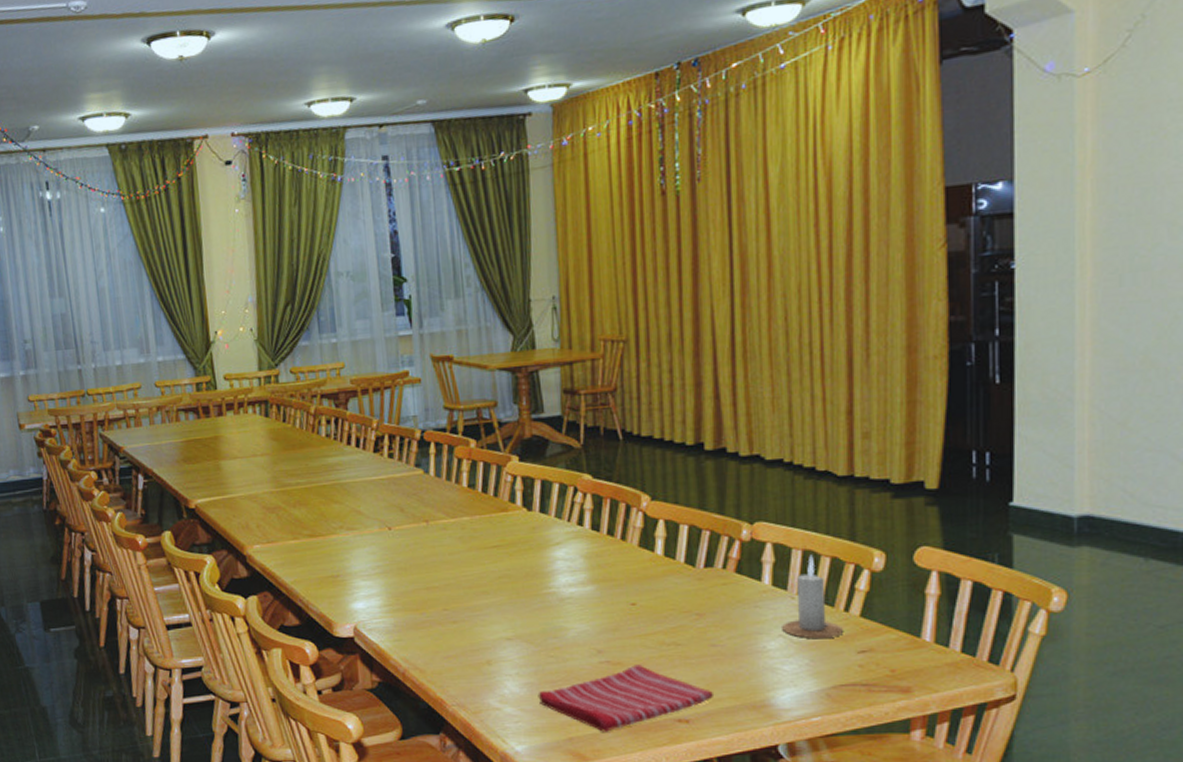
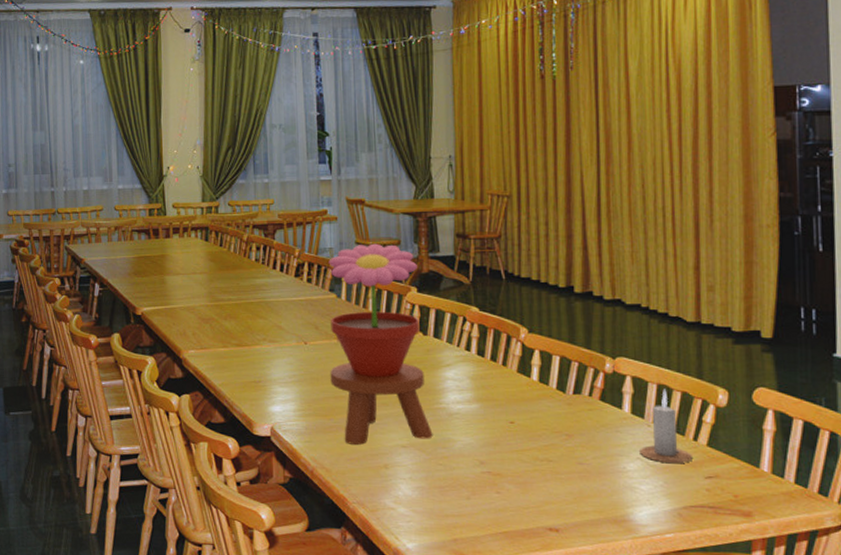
potted flower: none [412,407,542,640] -> present [328,243,433,445]
dish towel: present [538,665,715,732] -> none [427,476,581,536]

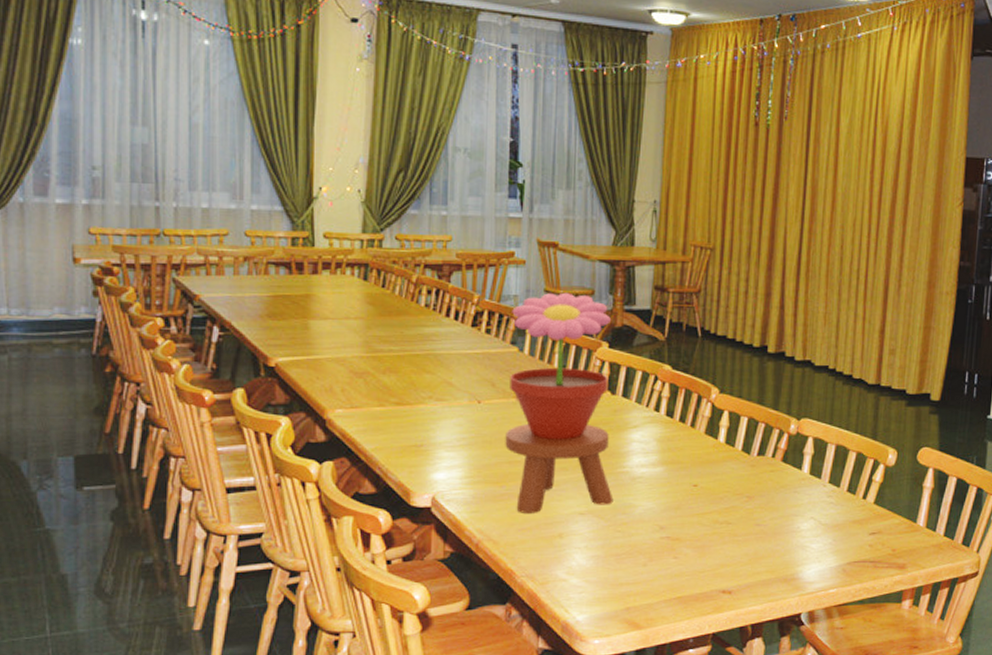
candle: present [640,389,692,464] -> none [814,449,860,522]

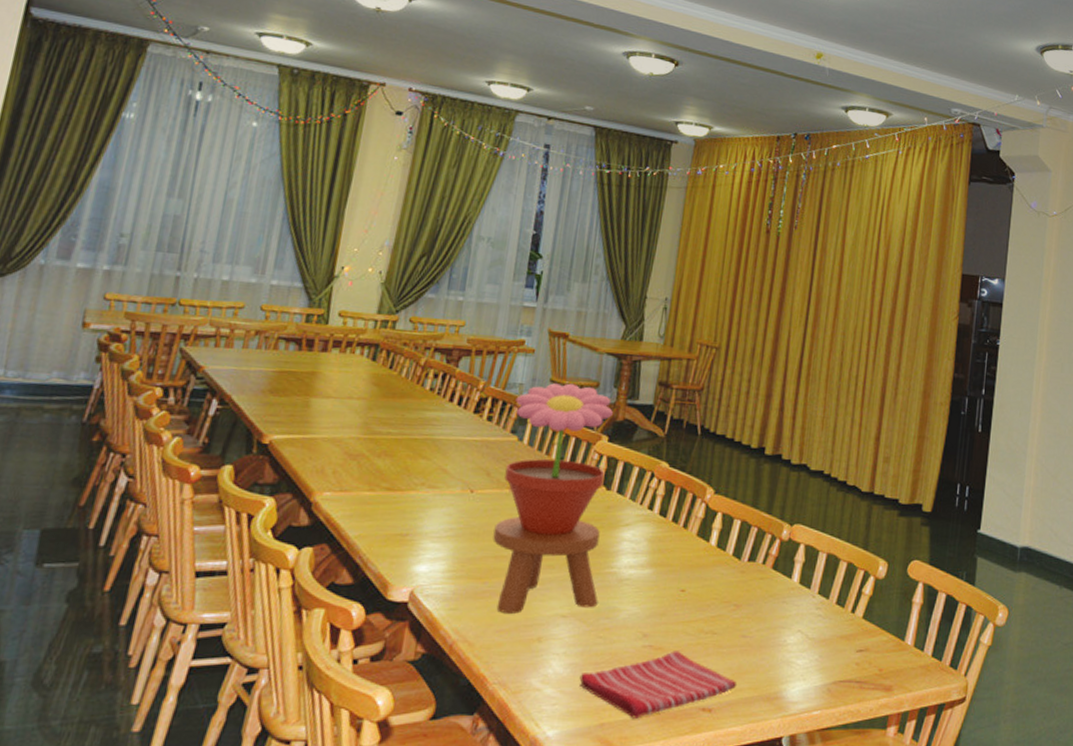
dish towel: none [602,541,755,602] -> present [579,651,738,719]

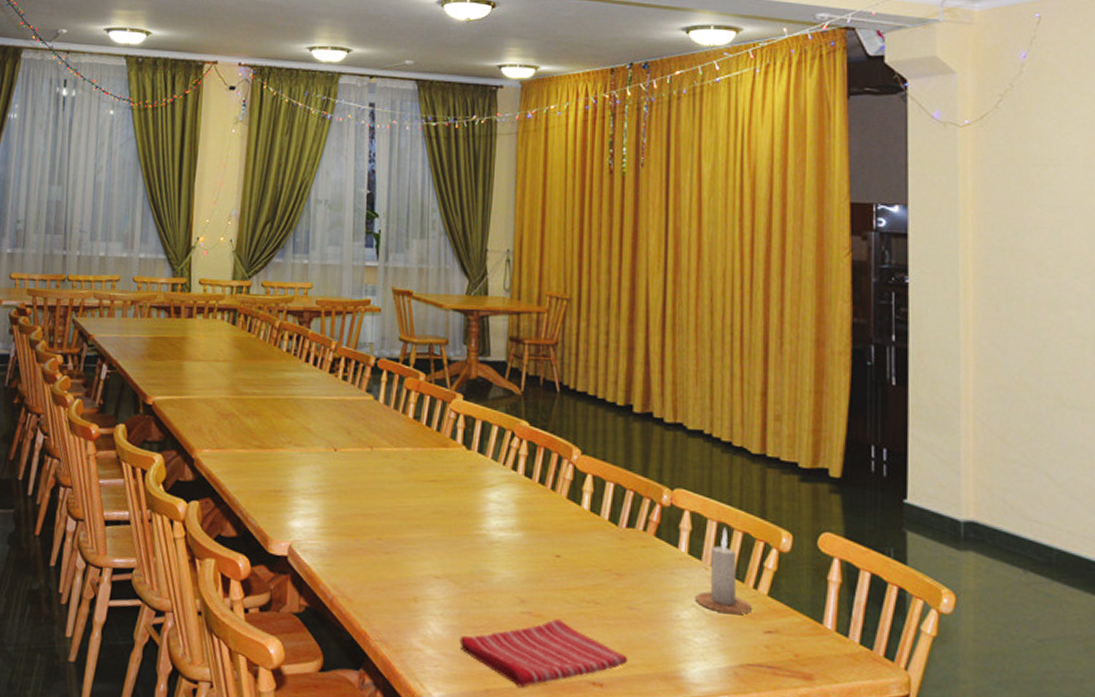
potted flower: present [492,383,613,614] -> none [360,341,470,572]
candle: none [801,558,848,637] -> present [695,527,751,614]

